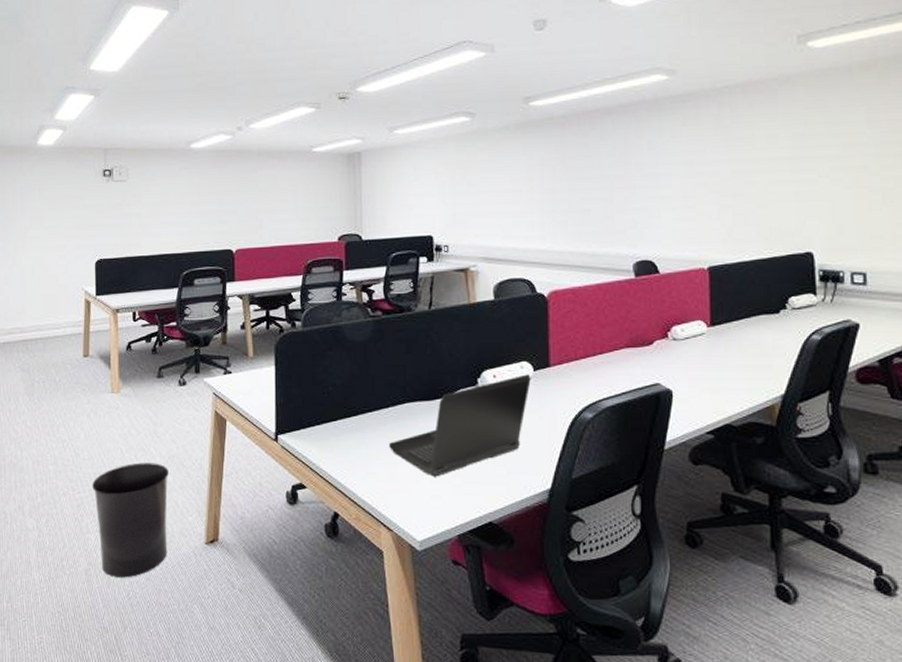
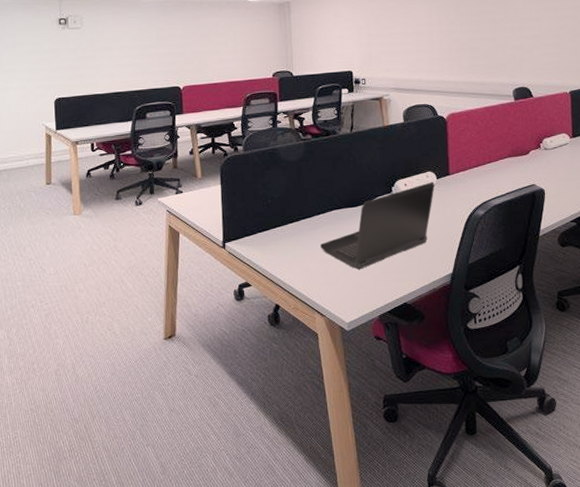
waste bin: present [91,462,169,578] -> none [58,273,130,375]

